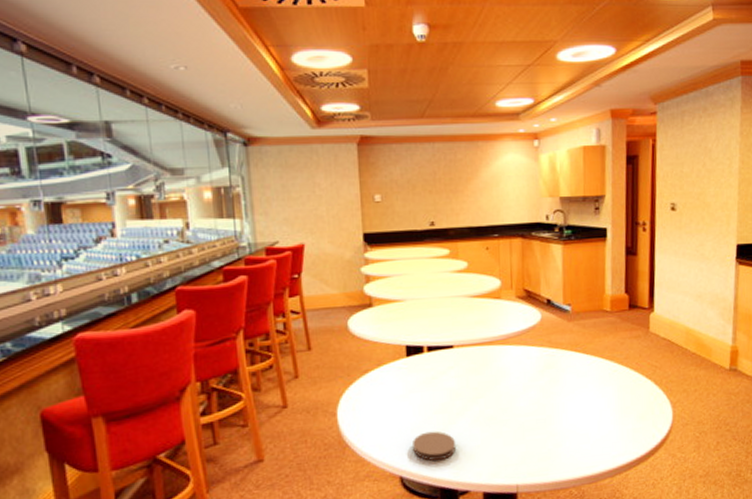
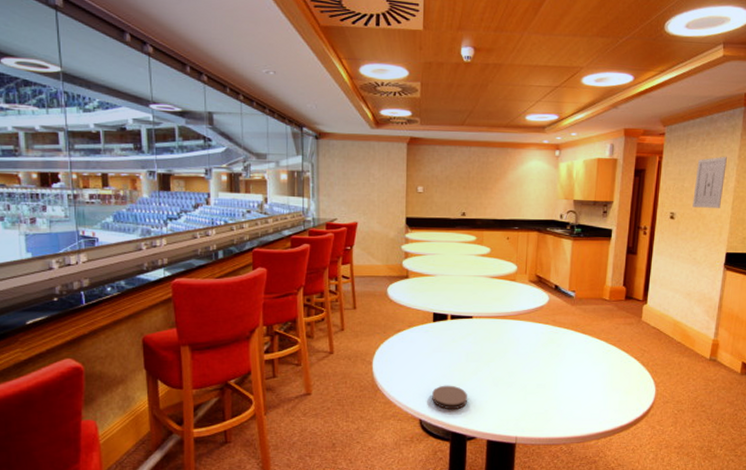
wall art: none [694,133,728,195] -> present [692,156,727,208]

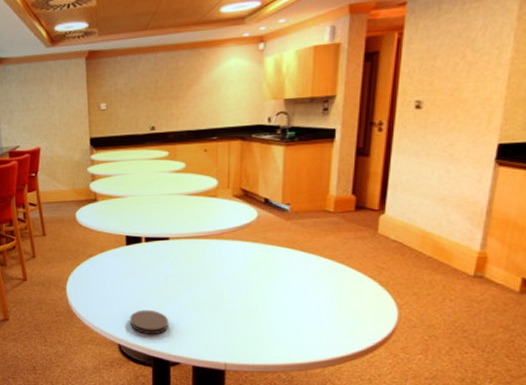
wall art: present [692,156,727,208] -> none [448,19,500,91]

